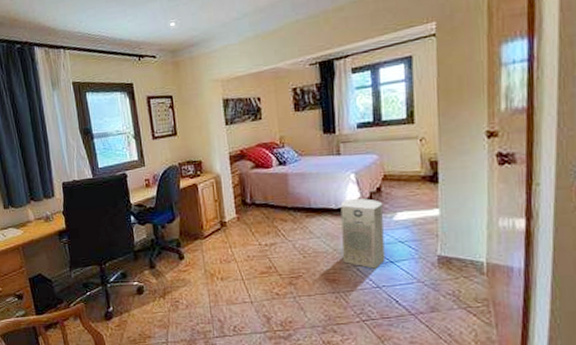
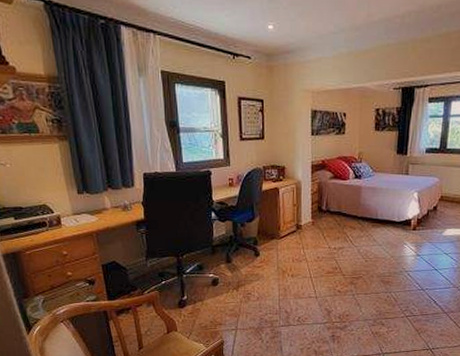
air purifier: present [340,198,385,269] -> none [397,214,436,275]

